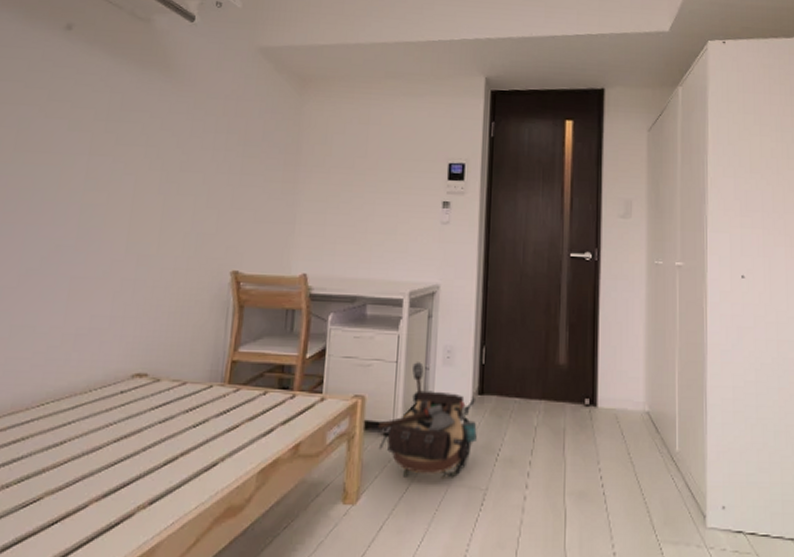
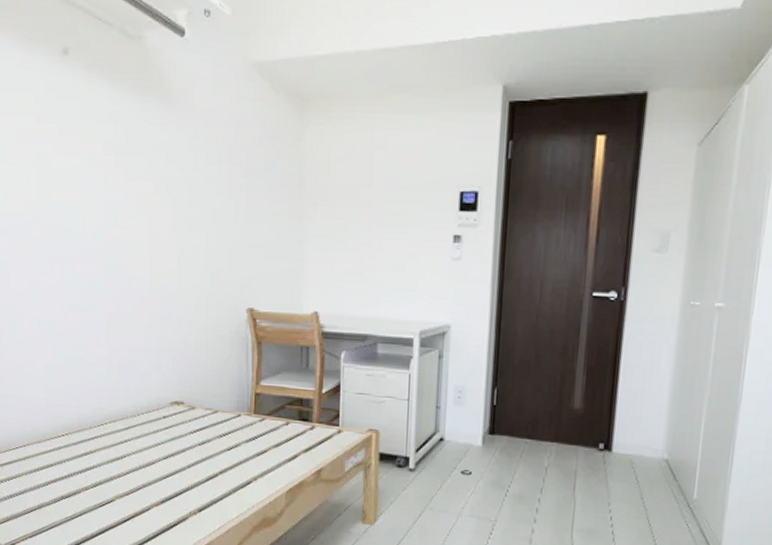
backpack: present [378,362,477,478] -> none [392,400,487,508]

